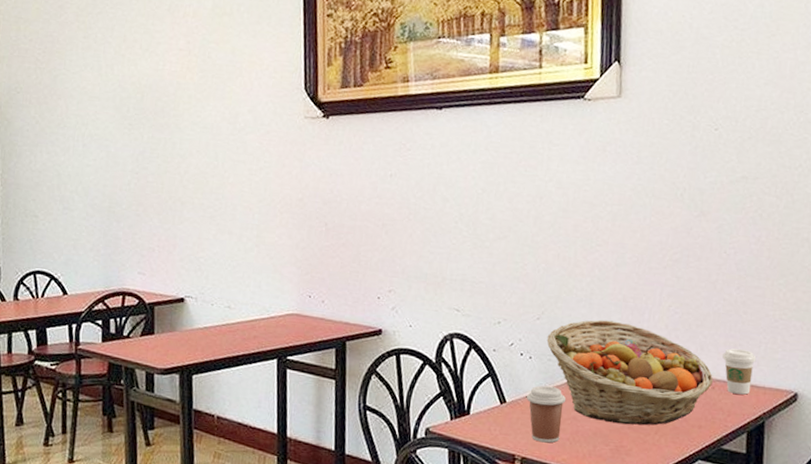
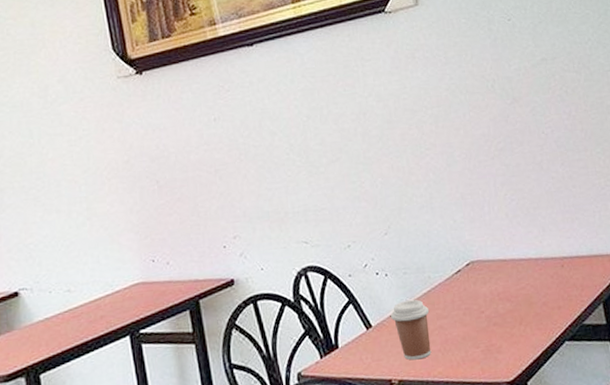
fruit basket: present [546,319,713,426] -> none [398,220,561,324]
coffee cup: present [722,348,757,395] -> none [563,222,596,268]

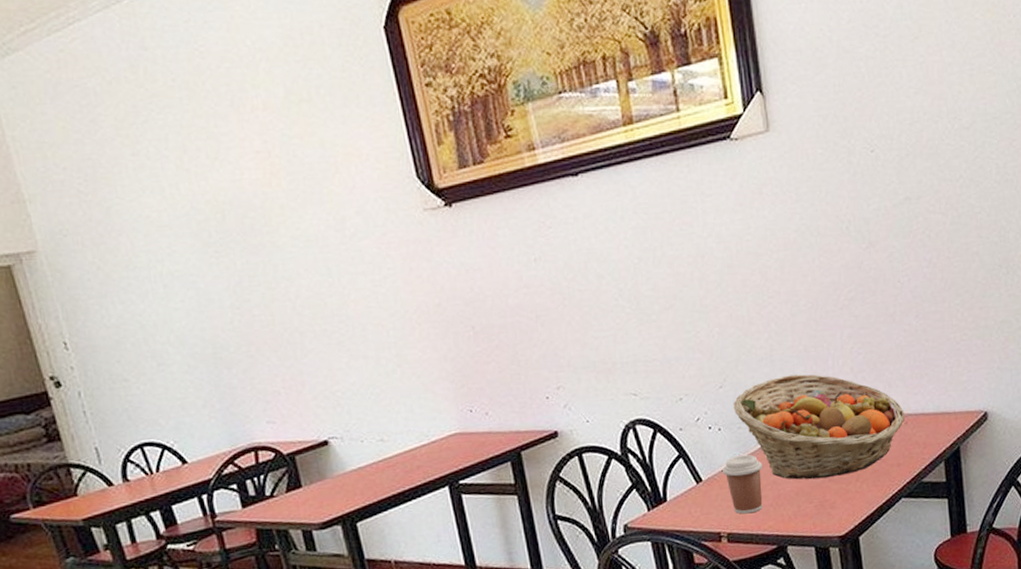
fruit basket: none [398,220,561,324] -> present [733,374,905,480]

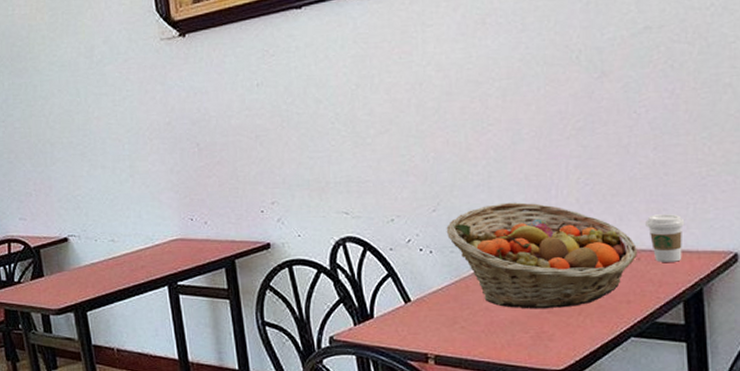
coffee cup: present [722,455,763,514] -> none [432,279,476,338]
coffee cup: none [911,378,944,425] -> present [645,214,685,262]

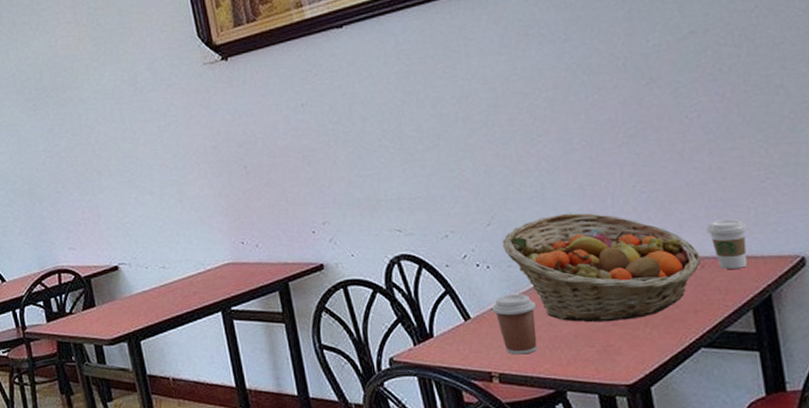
coffee cup: none [432,279,476,338] -> present [492,294,538,355]

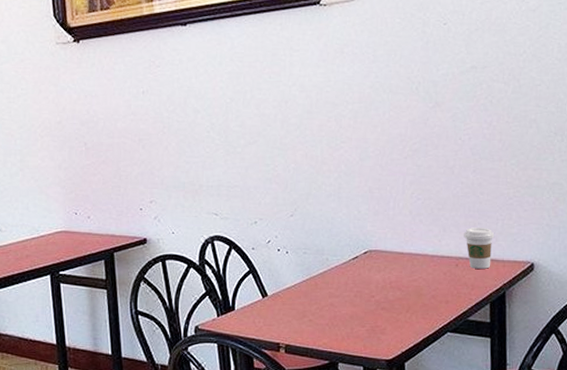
coffee cup: present [492,294,538,355] -> none [286,277,323,330]
fruit basket: present [502,213,701,323] -> none [301,211,456,306]

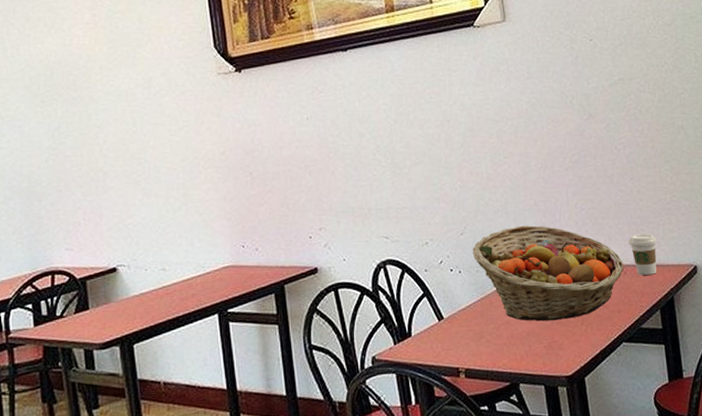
fruit basket: none [301,211,456,306] -> present [472,225,624,322]

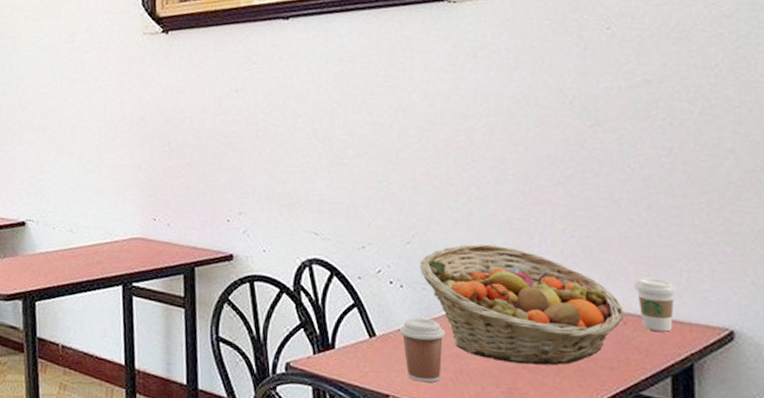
coffee cup: none [462,296,498,351] -> present [400,317,446,383]

